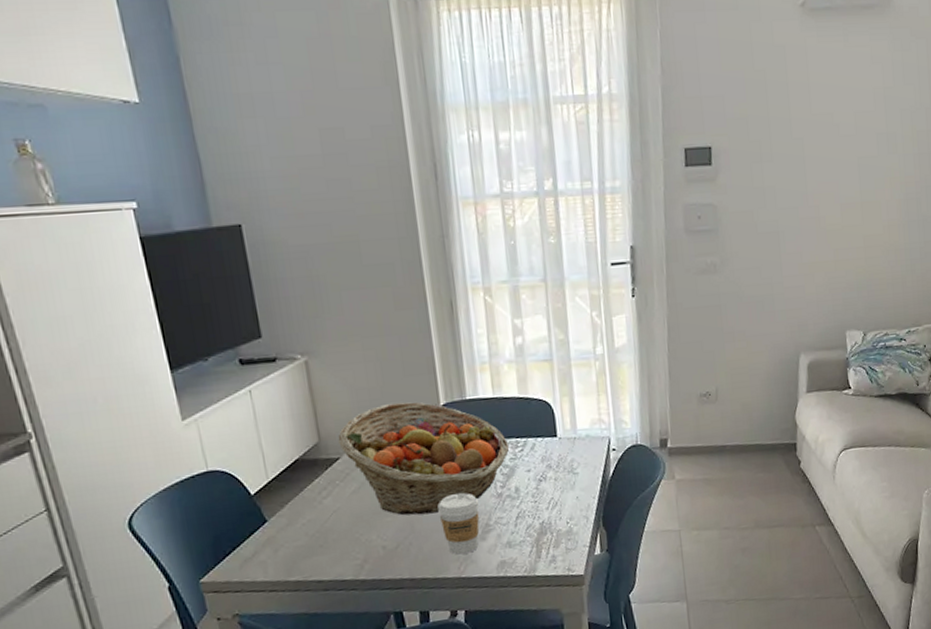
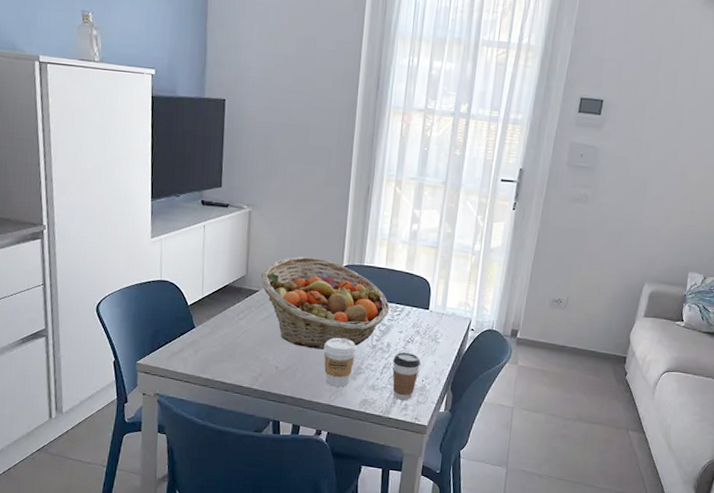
coffee cup: none [526,492,561,553] -> present [392,352,420,401]

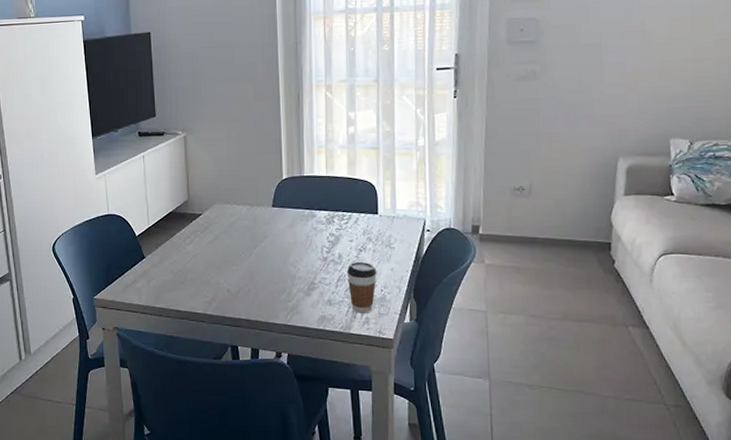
fruit basket: present [260,256,389,350] -> none [202,173,336,268]
coffee cup: present [324,338,357,387] -> none [273,254,308,305]

